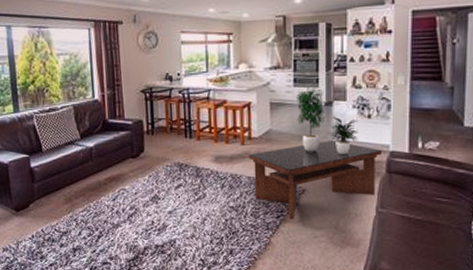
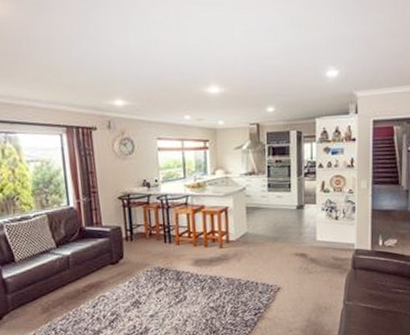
coffee table: present [248,139,383,220] -> none [226,240,349,317]
potted plant: present [295,86,359,155] -> none [270,190,327,255]

